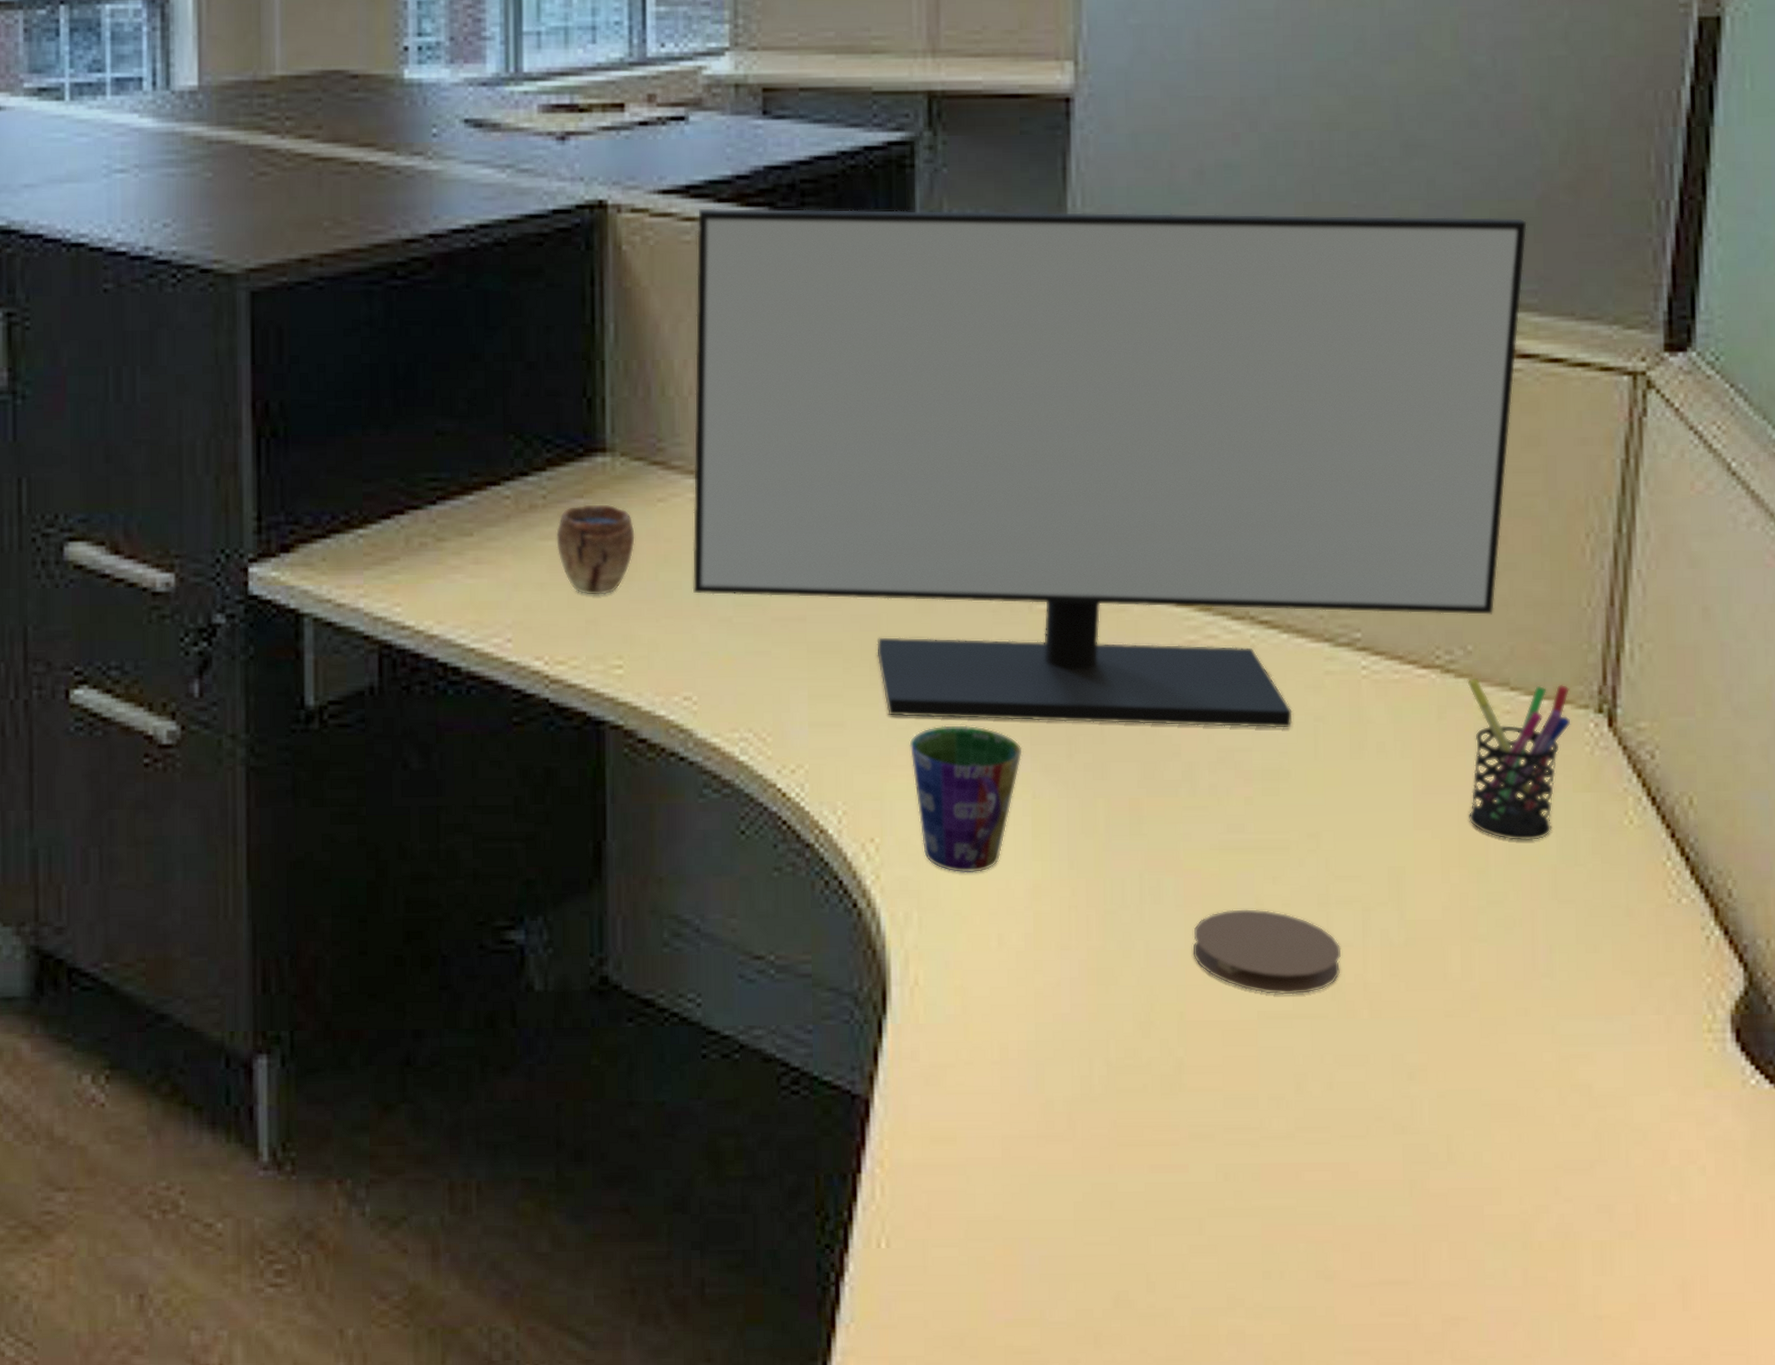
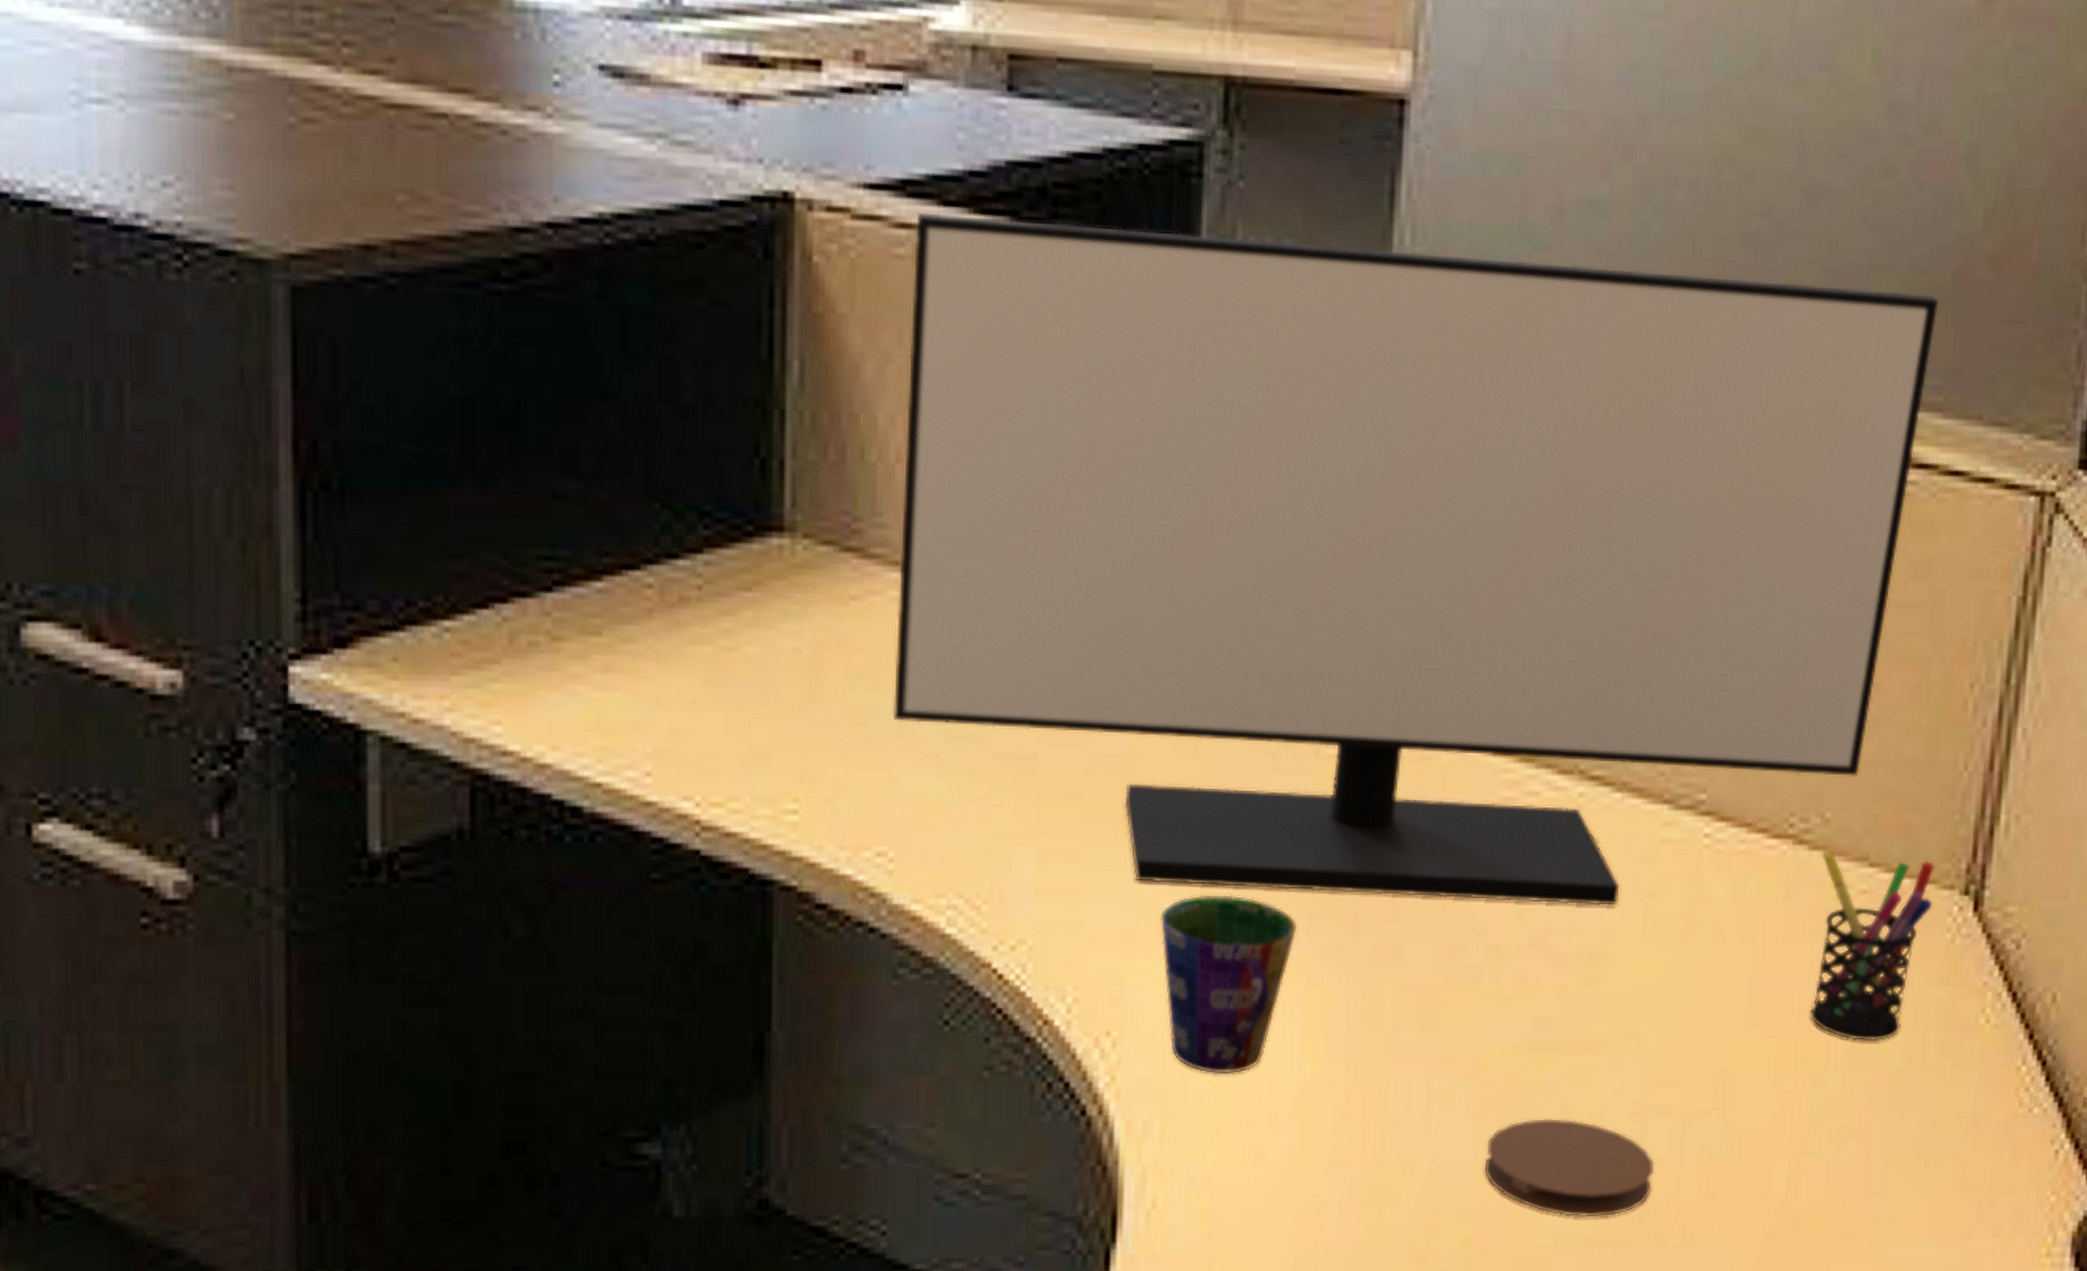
candle: present [556,504,635,595] -> none [714,599,819,719]

